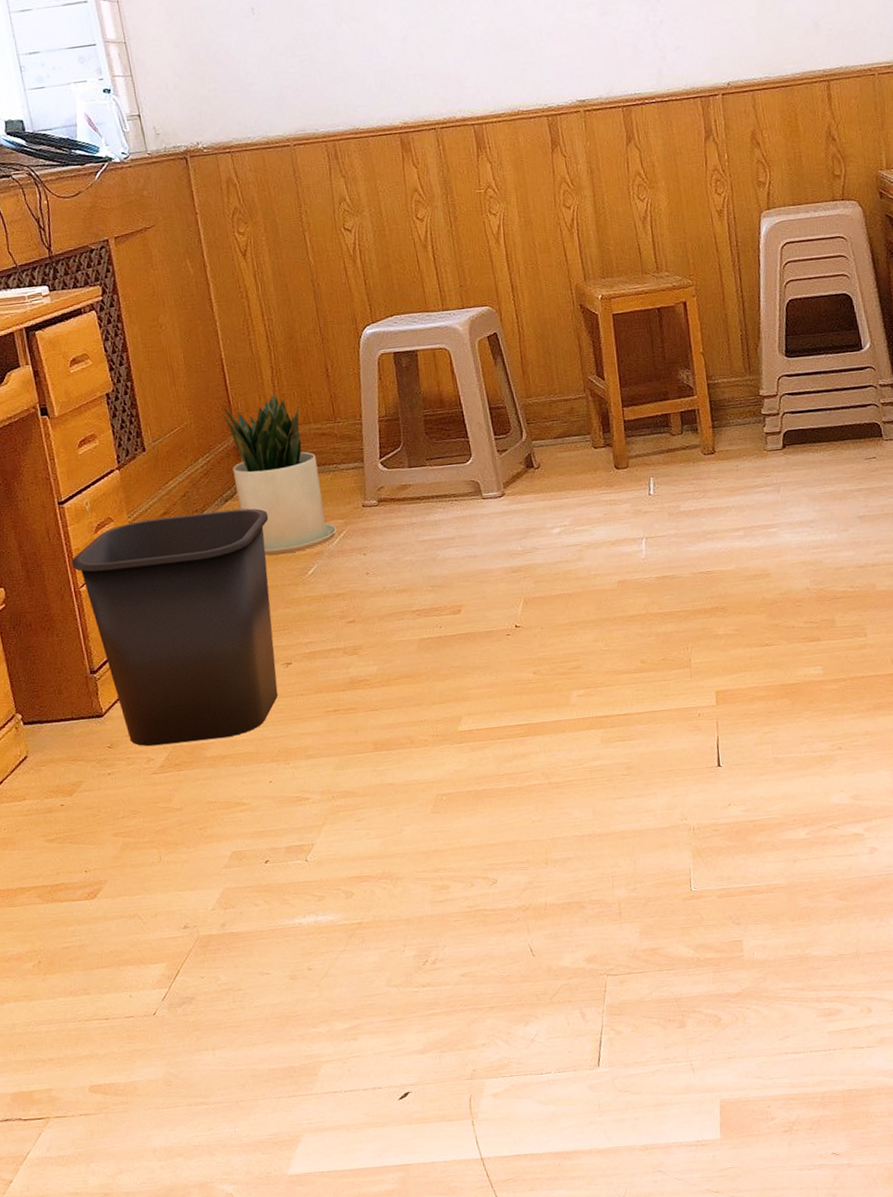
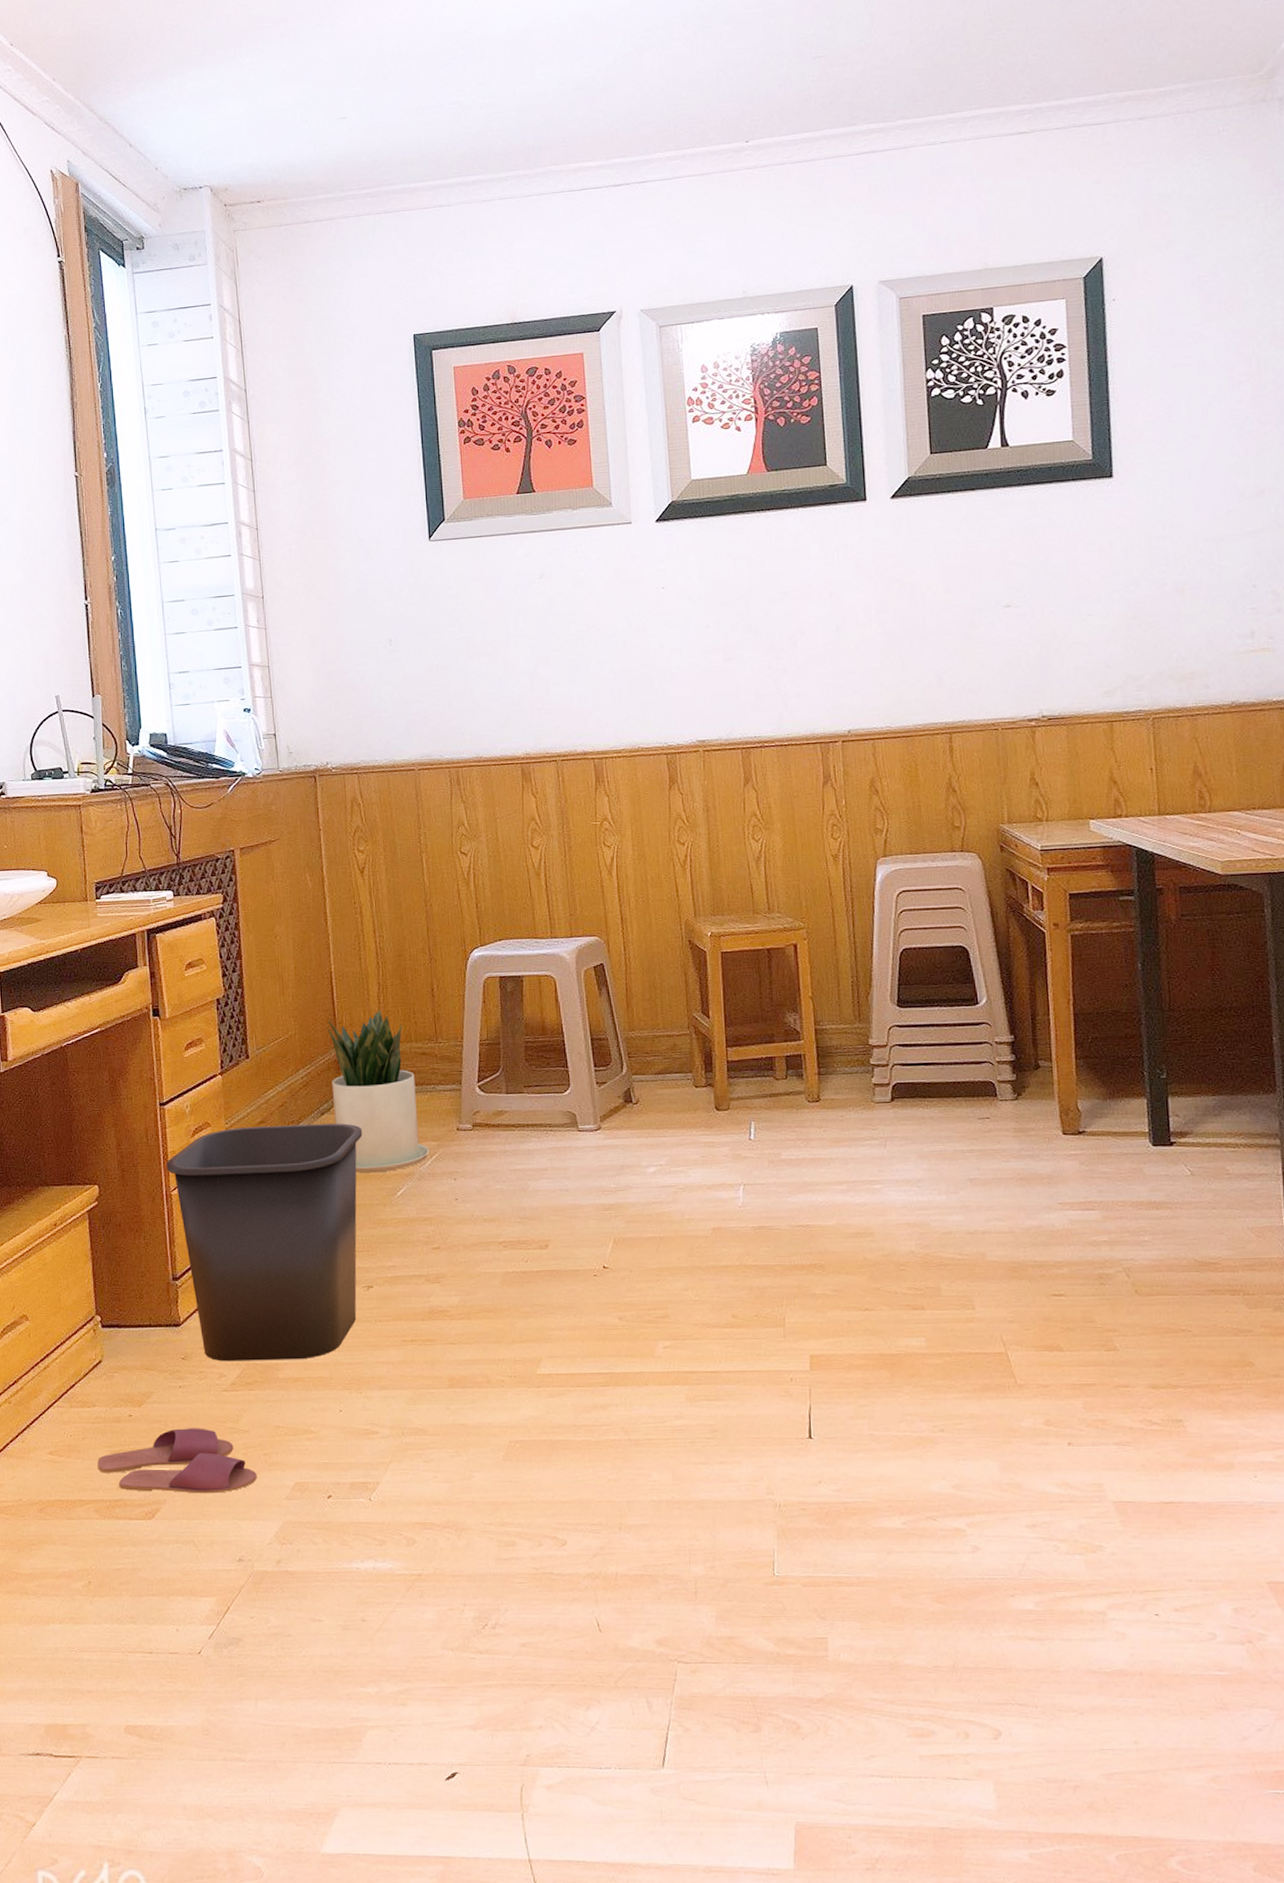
slippers: none [34,810,195,875] -> present [98,1428,257,1494]

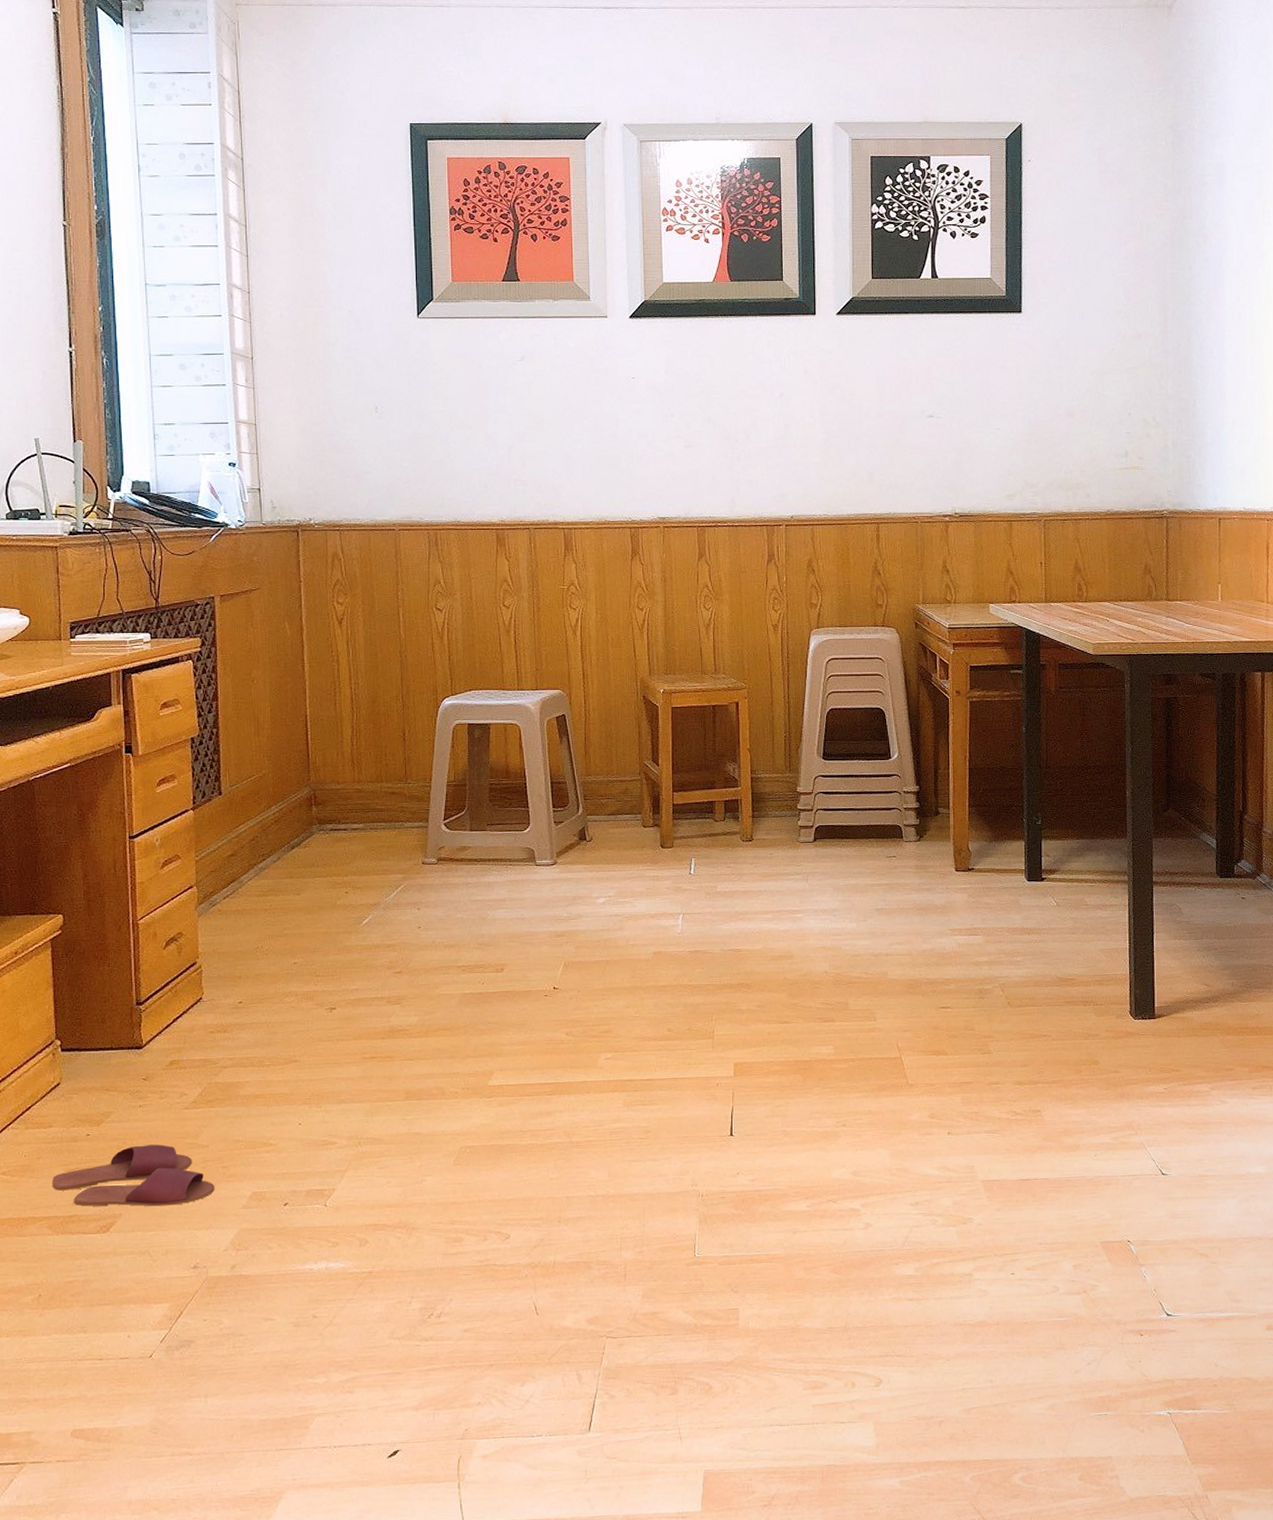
waste bin: present [166,1123,363,1362] -> none [134,857,331,1081]
planter: present [326,1009,430,1174] -> none [300,751,396,904]

